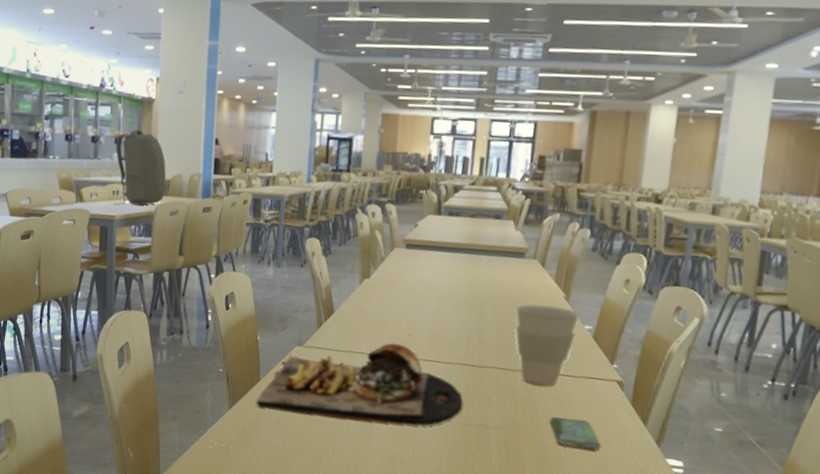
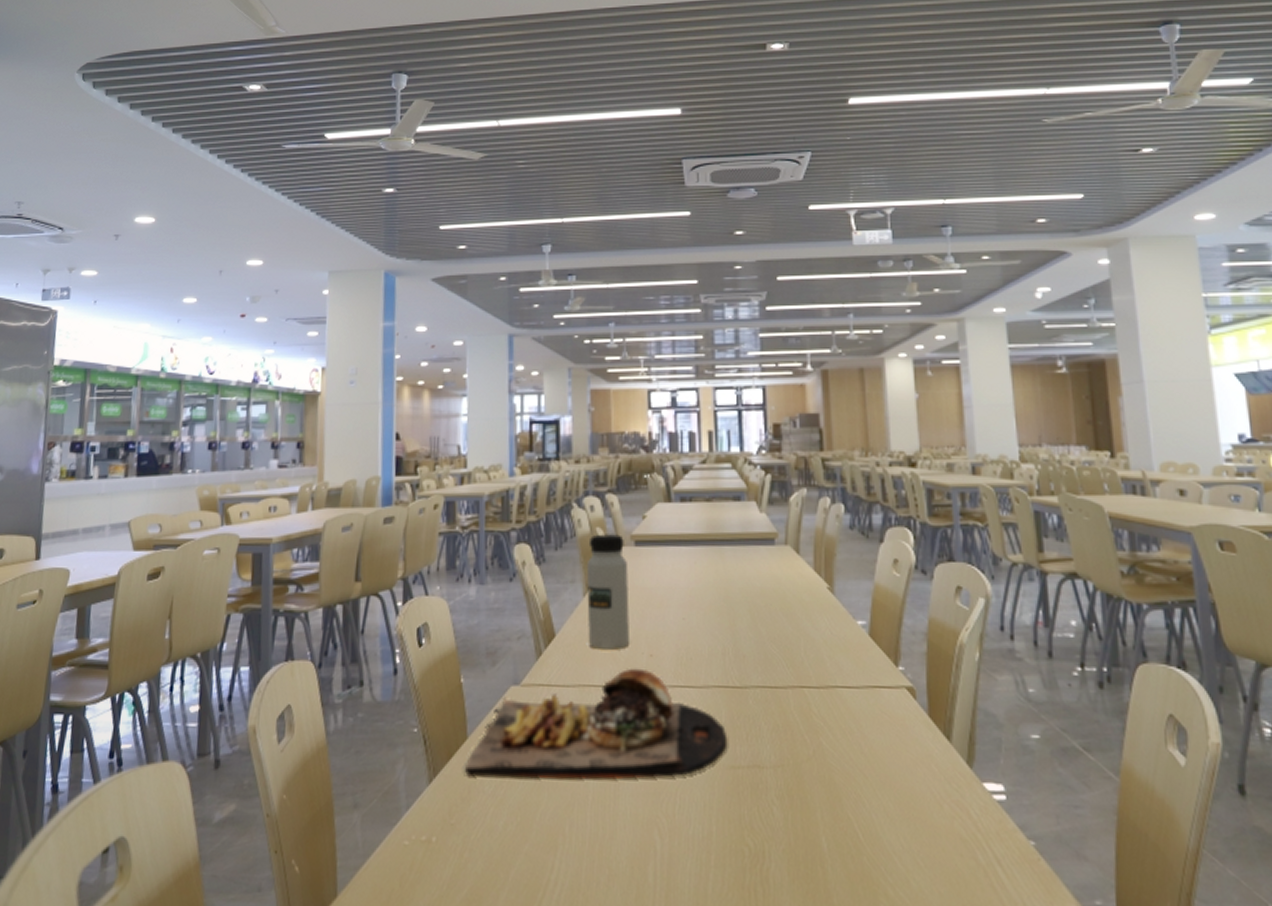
backpack: present [114,129,167,206] -> none [271,430,337,524]
water bottle: none [360,236,399,328] -> present [586,534,630,650]
cup: present [516,304,580,386] -> none [774,600,849,705]
smartphone: present [549,417,601,450] -> none [836,743,902,783]

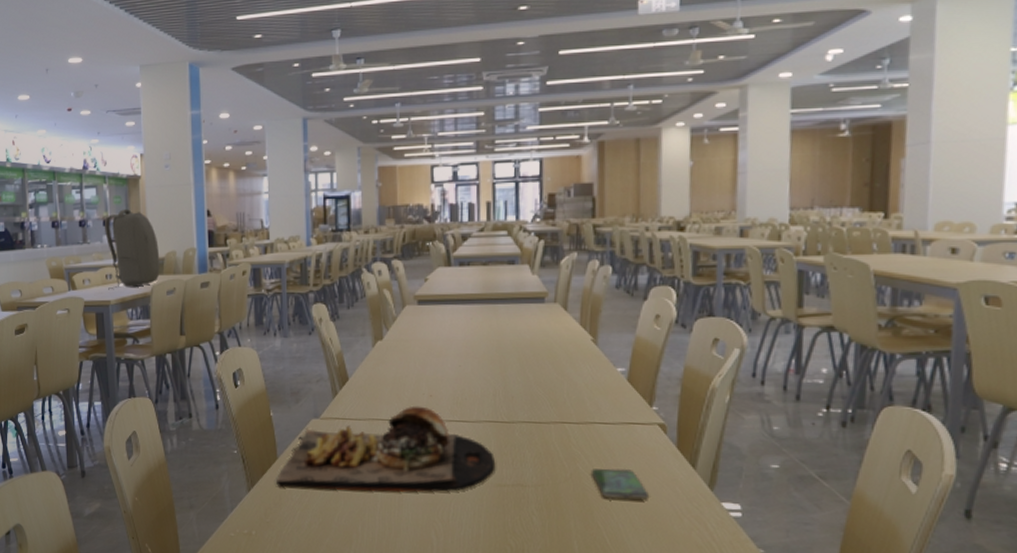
backpack: none [271,430,337,524] -> present [105,209,160,289]
water bottle: present [586,534,630,650] -> none [375,295,413,391]
smartphone: none [836,743,902,783] -> present [590,468,649,500]

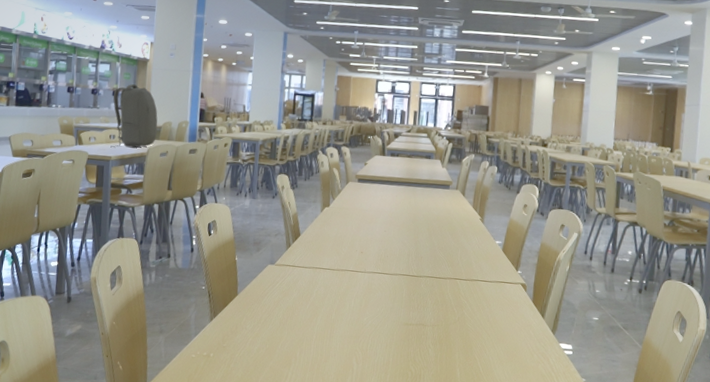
food tray: present [275,405,496,493] -> none [234,259,405,328]
smartphone: present [590,468,649,500] -> none [472,314,511,340]

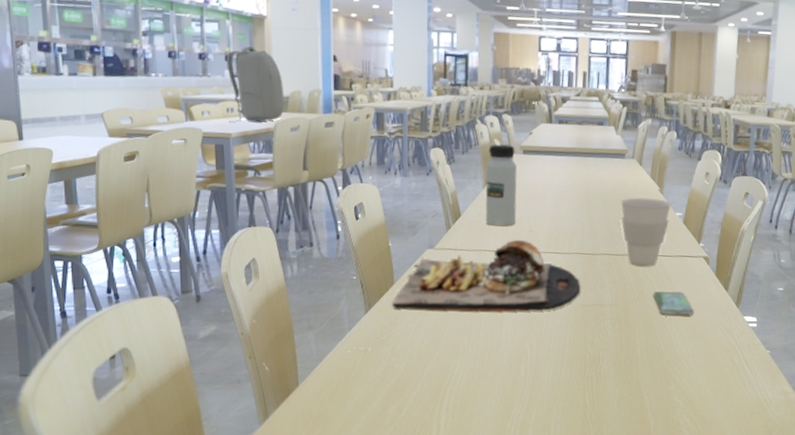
food tray: none [234,259,405,328] -> present [391,239,581,312]
water bottle: none [321,172,352,247] -> present [485,144,518,227]
cup: none [444,225,492,290] -> present [620,197,672,267]
smartphone: none [472,314,511,340] -> present [653,291,694,316]

